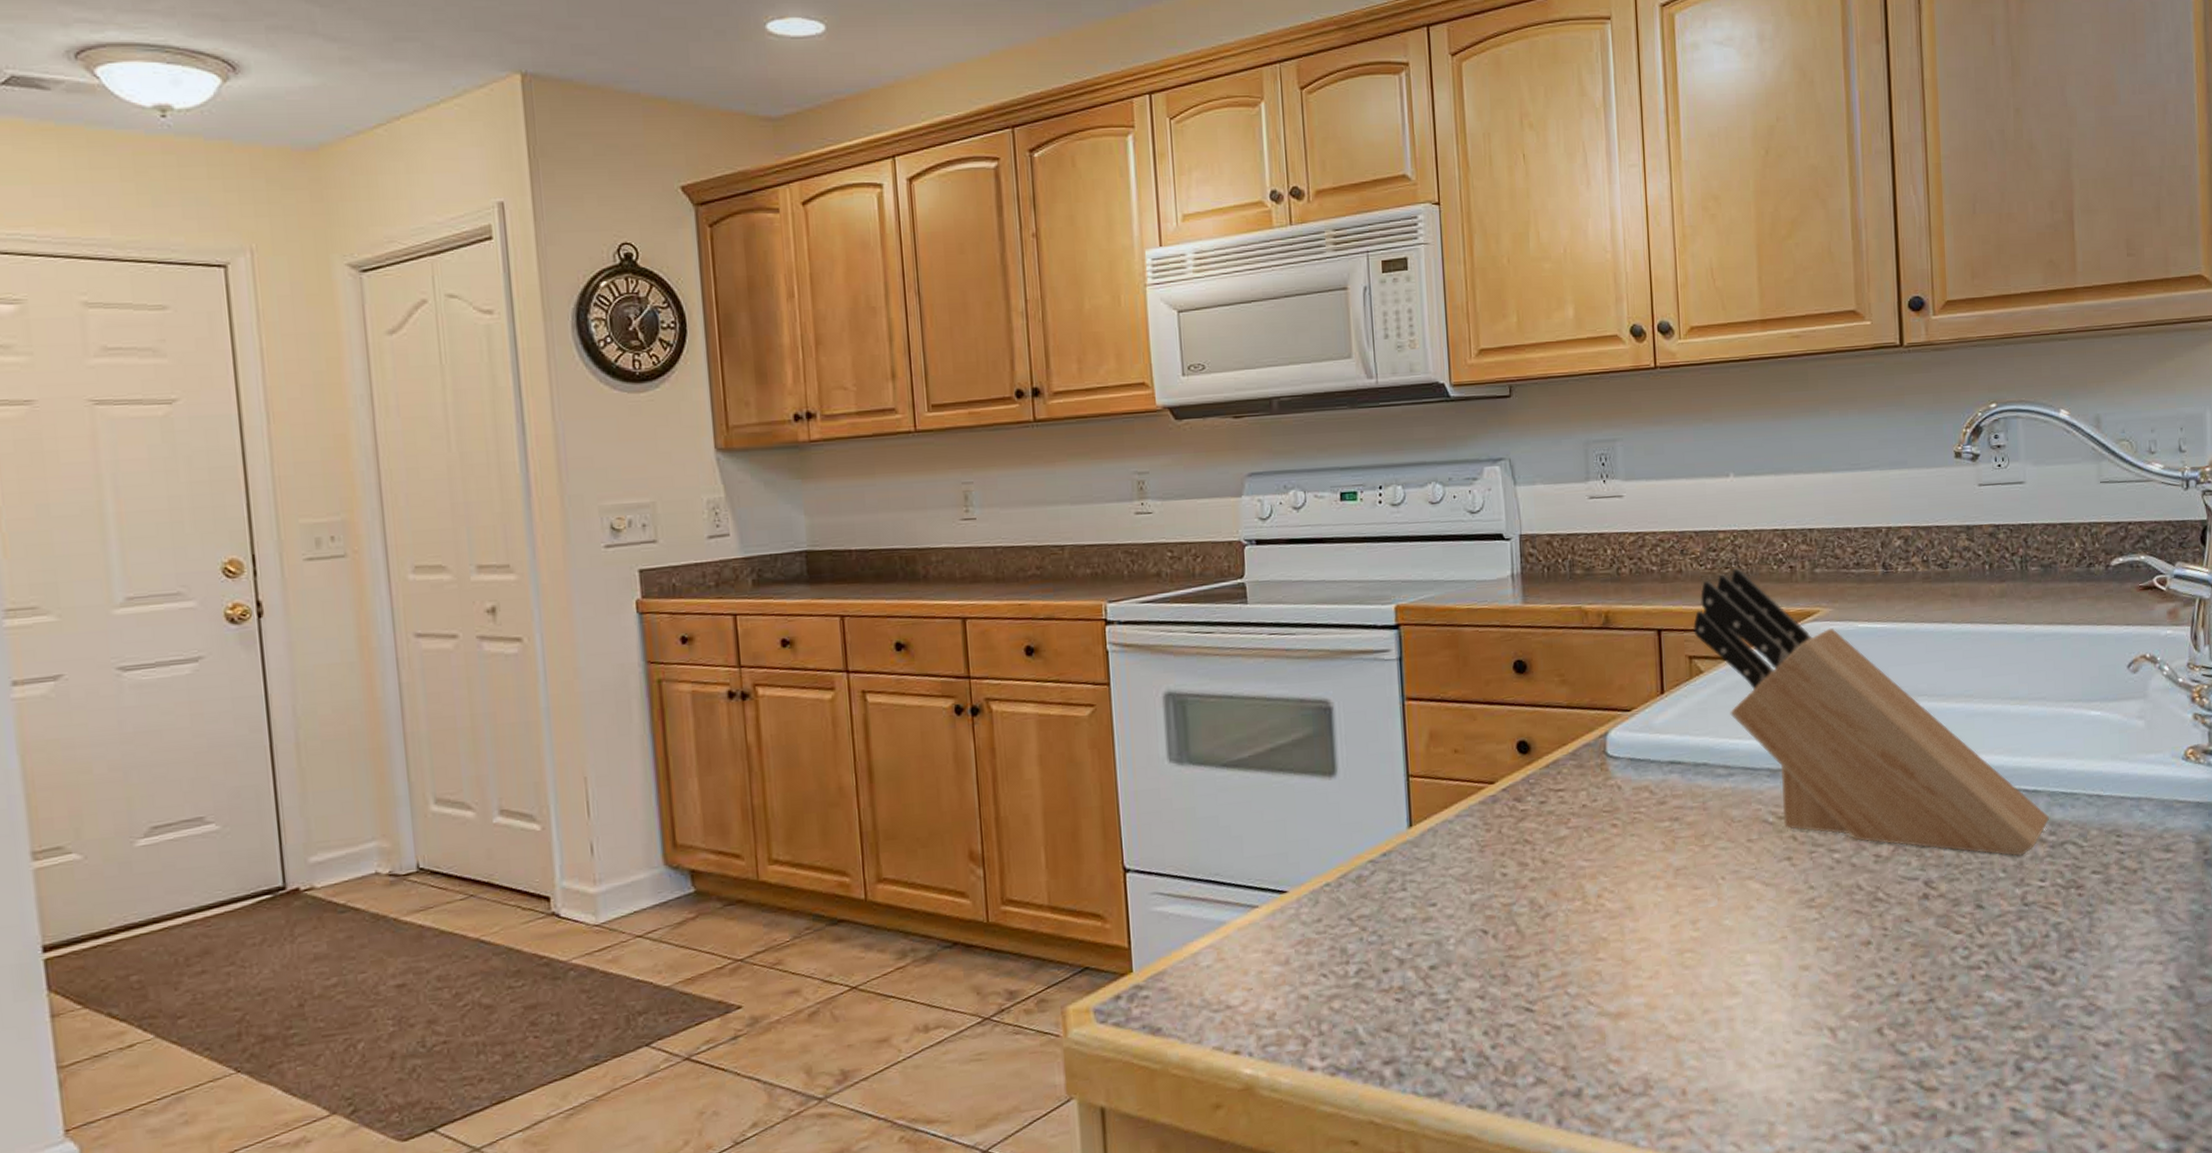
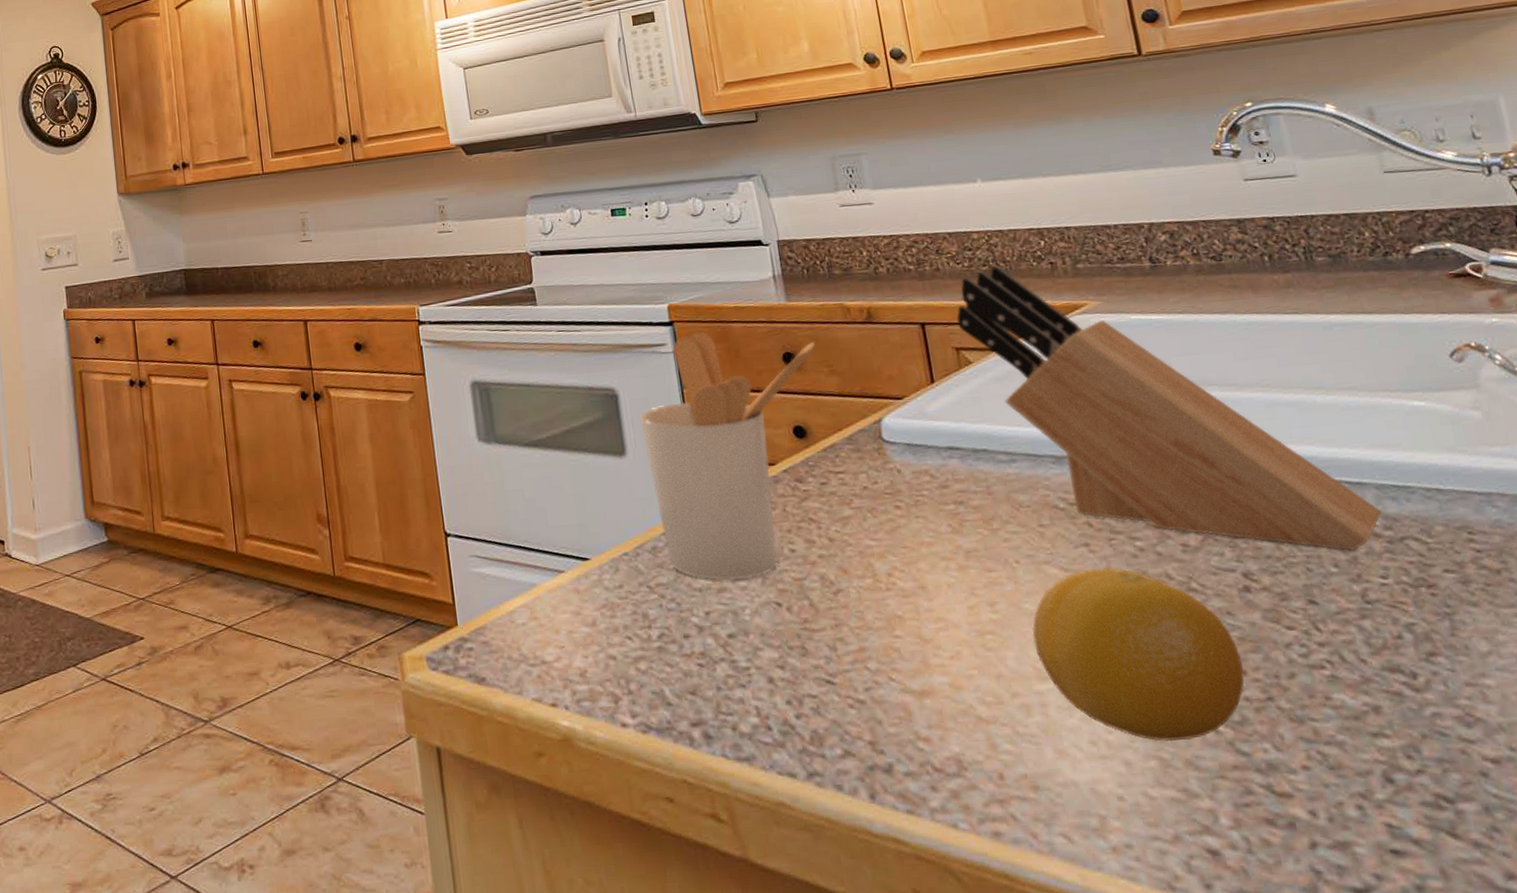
utensil holder: none [1354,636,1549,910] -> present [639,332,816,581]
fruit: none [1729,880,1913,1047] -> present [1032,567,1245,742]

